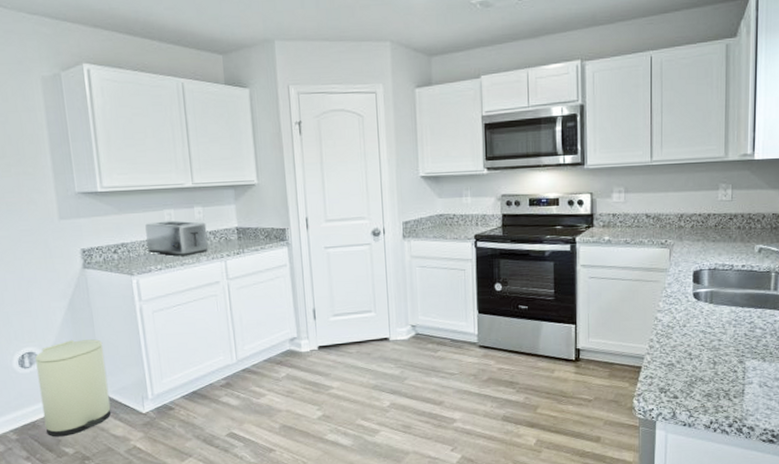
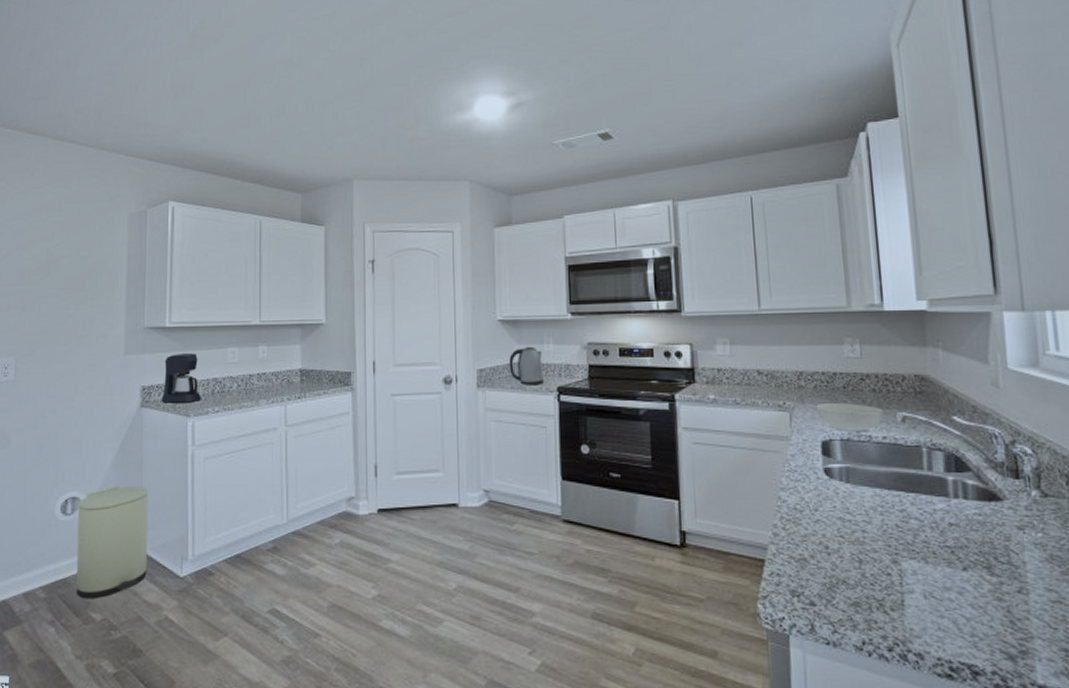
coffee maker: none [101,215,143,264] -> present [161,352,201,403]
toaster: present [145,220,209,257] -> none [208,359,269,398]
kettle: none [431,199,462,235] -> present [509,346,543,385]
bowl: none [690,239,745,263] -> present [814,403,884,431]

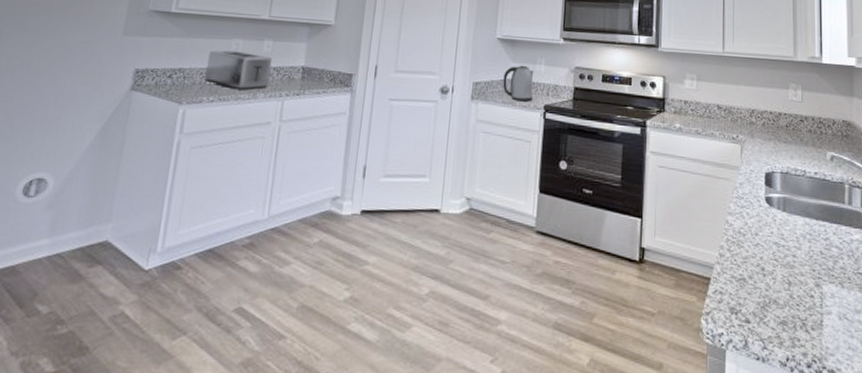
pedal bin: present [76,485,149,599] -> none [25,169,126,290]
coffee maker: present [161,352,201,403] -> none [154,39,200,90]
toaster: none [208,359,269,398] -> present [204,50,273,91]
bowl: present [814,403,884,431] -> none [762,139,816,167]

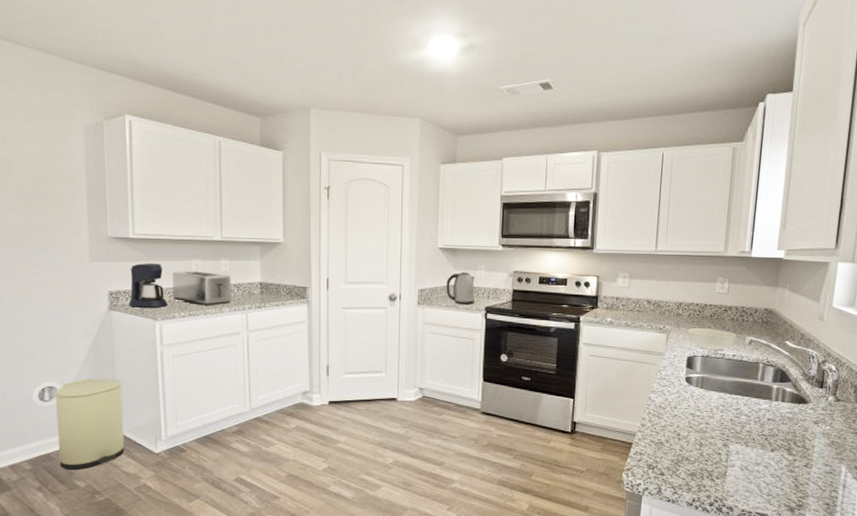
pedal bin: none [25,169,126,290] -> present [55,377,125,470]
coffee maker: none [154,39,200,90] -> present [129,262,167,308]
bowl: none [762,139,816,167] -> present [686,328,737,350]

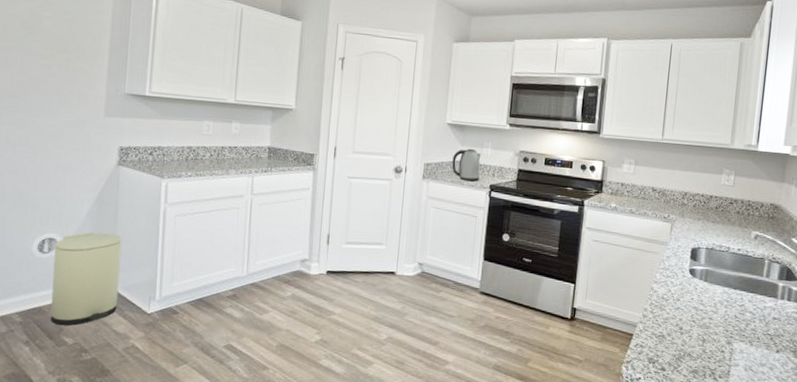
coffee maker: present [129,262,167,308] -> none [138,120,176,166]
toaster: present [173,271,232,306] -> none [182,131,241,167]
bowl: present [686,328,737,350] -> none [691,219,742,244]

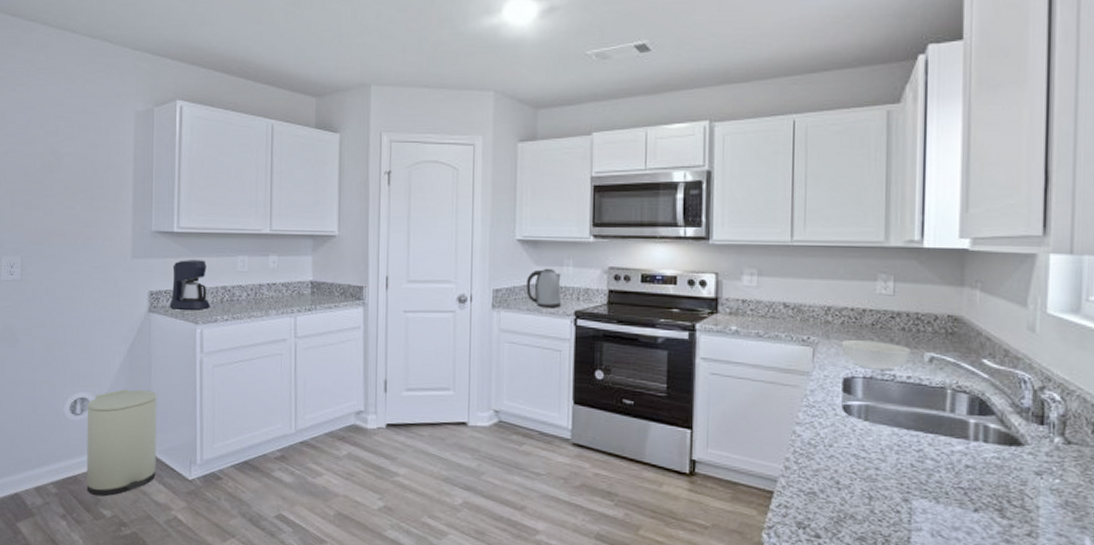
coffee maker: none [138,120,176,166] -> present [169,259,210,310]
bowl: none [691,219,742,244] -> present [840,340,911,370]

